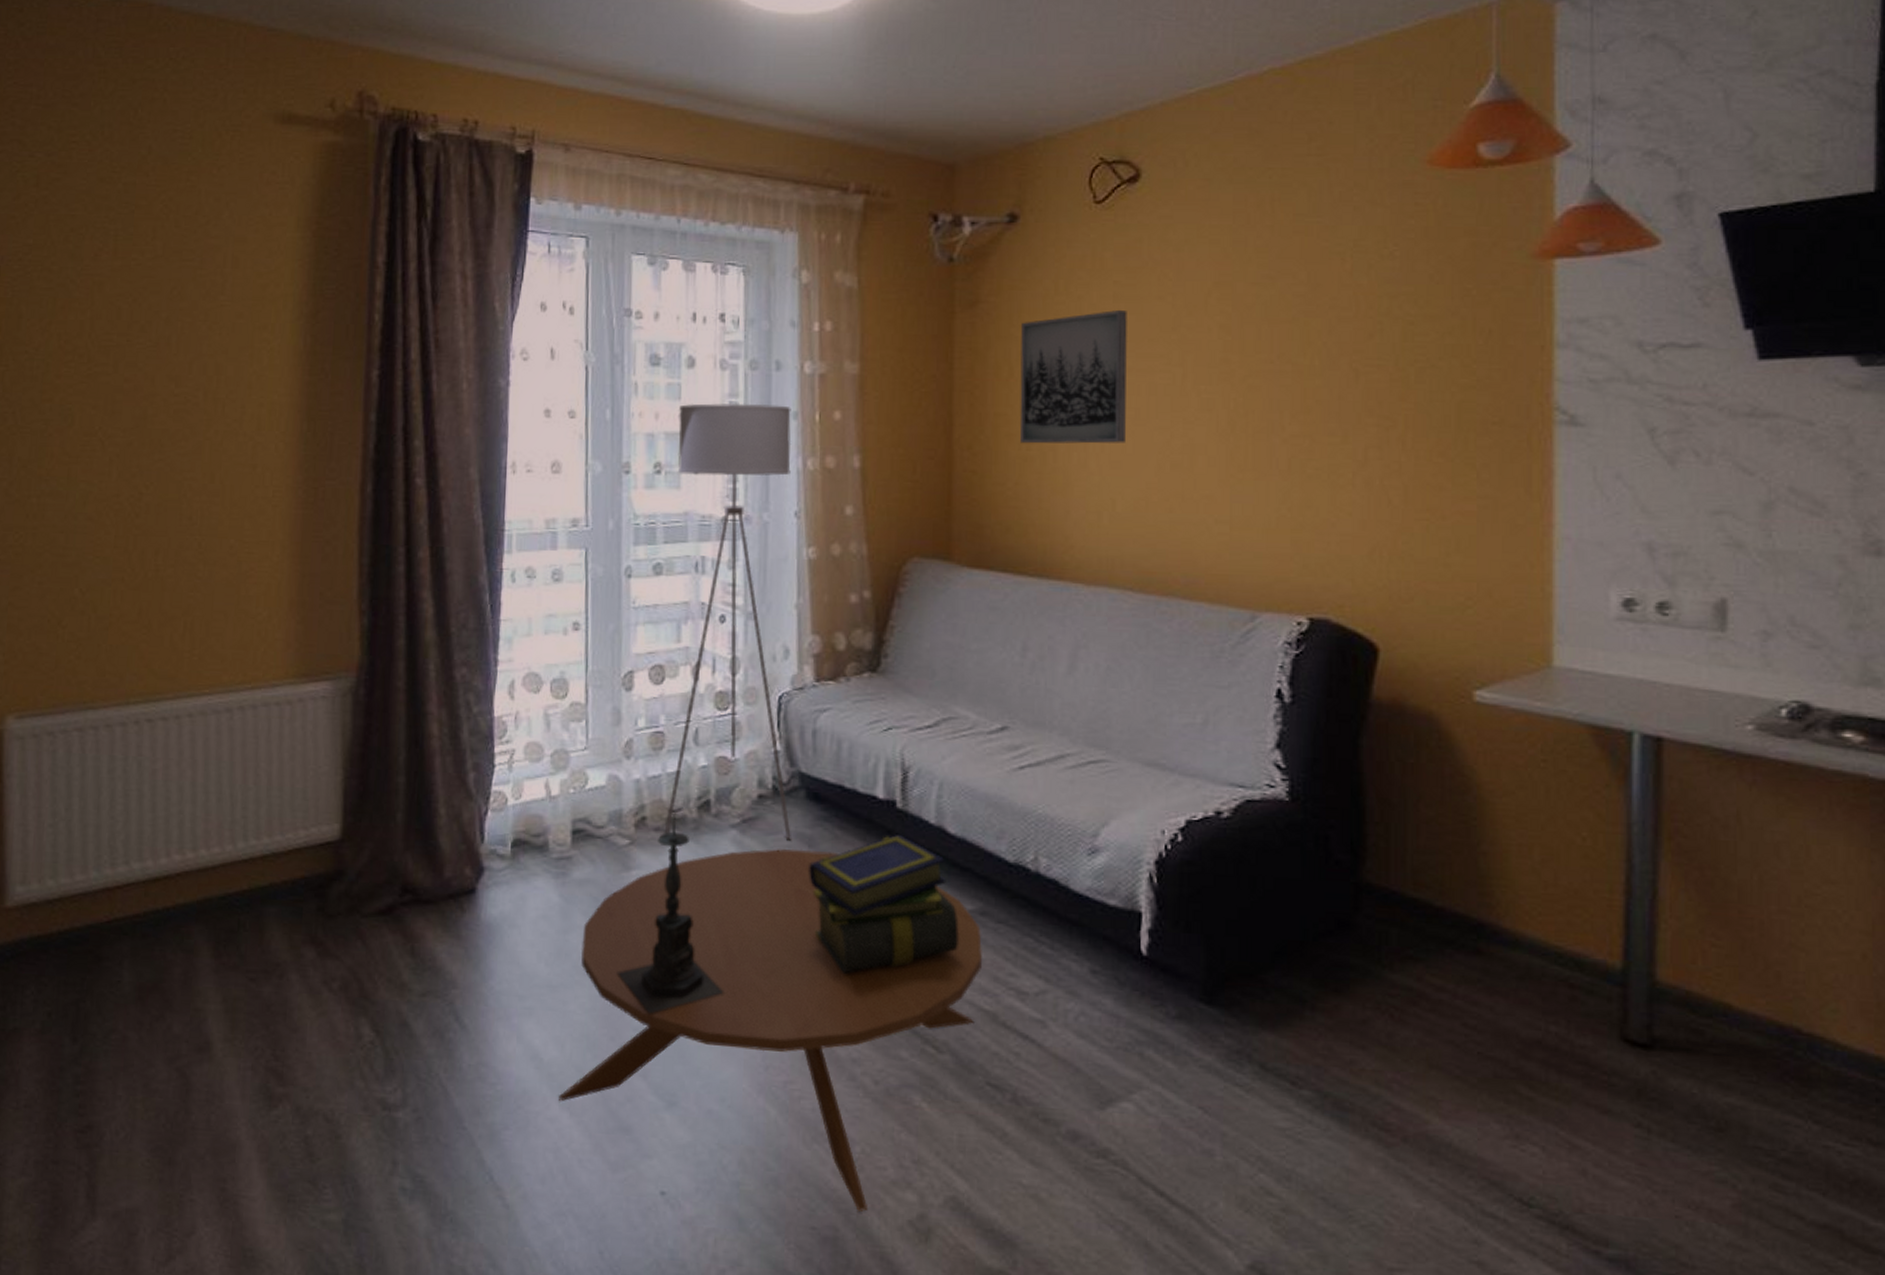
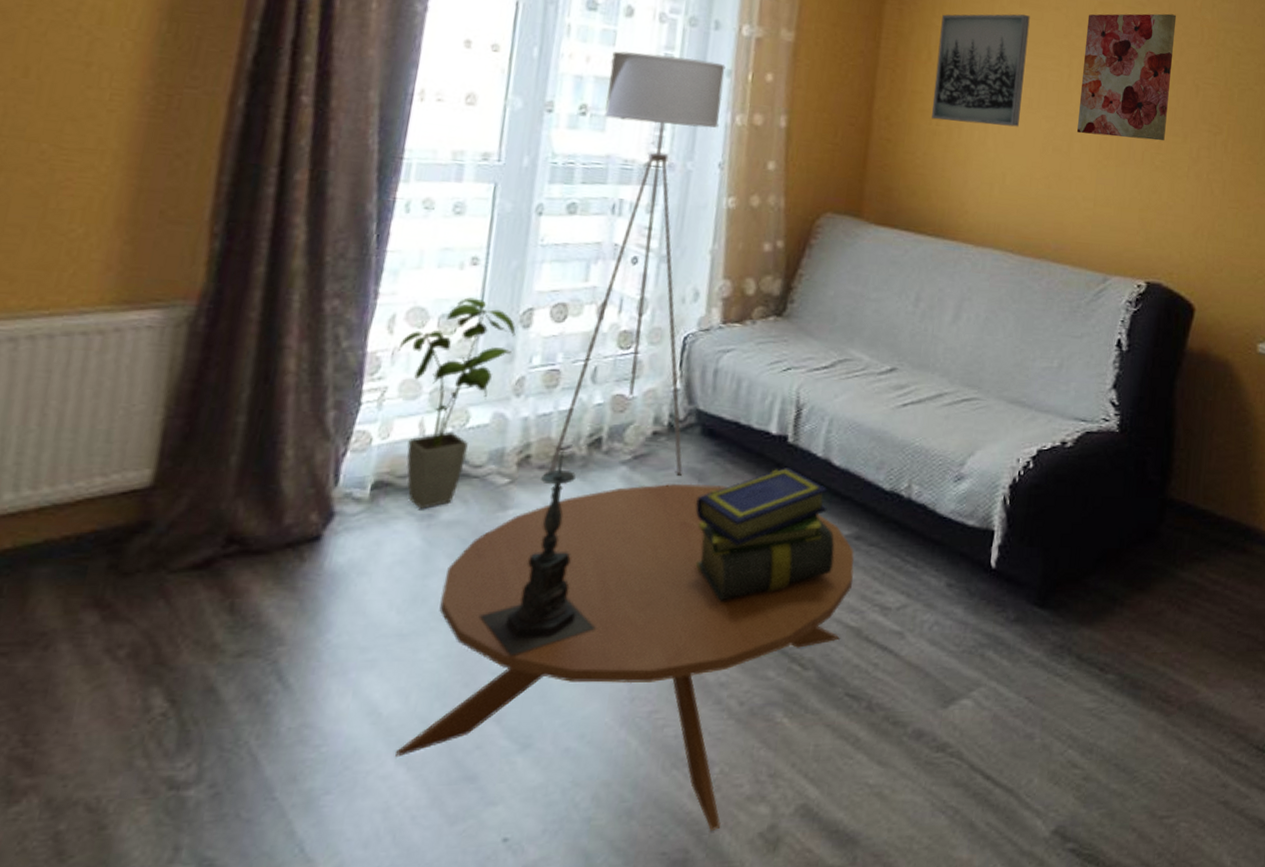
house plant: none [519,662,620,867] -> present [397,297,516,509]
wall art: none [1199,284,1319,444] -> present [1077,13,1177,141]

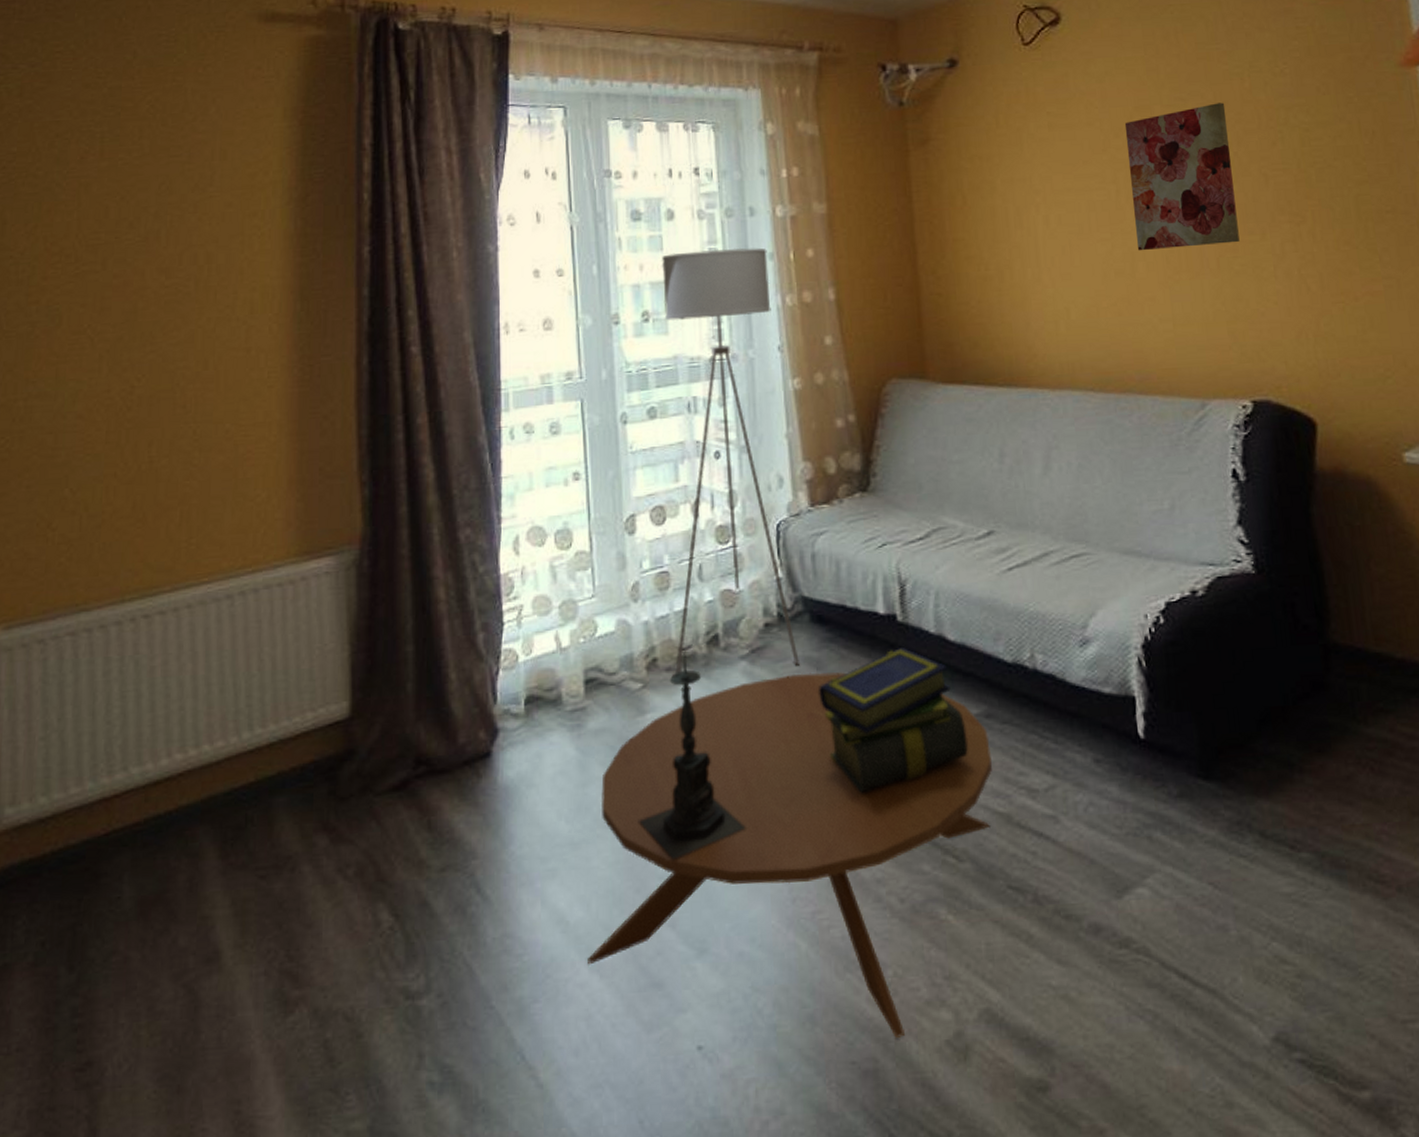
house plant: present [397,297,516,509] -> none [525,511,623,719]
wall art: present [932,14,1030,127] -> none [969,137,1073,265]

